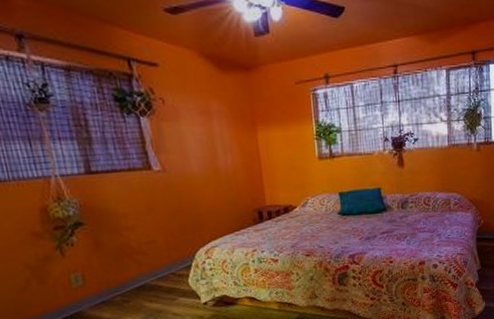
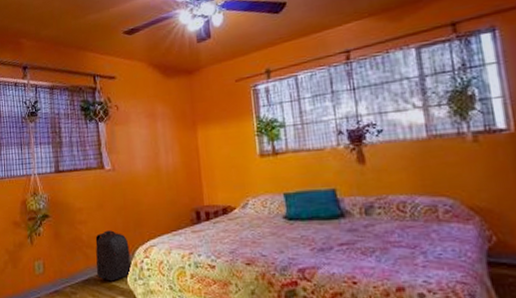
backpack: none [147,234,192,285] -> present [95,230,131,281]

